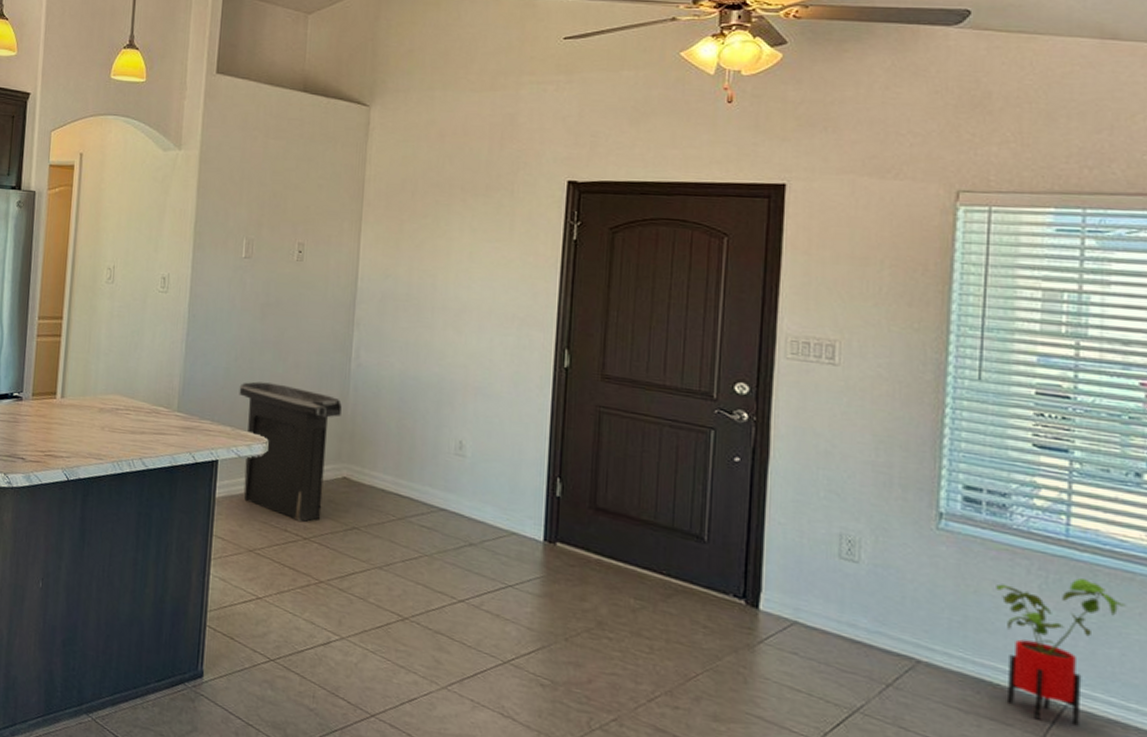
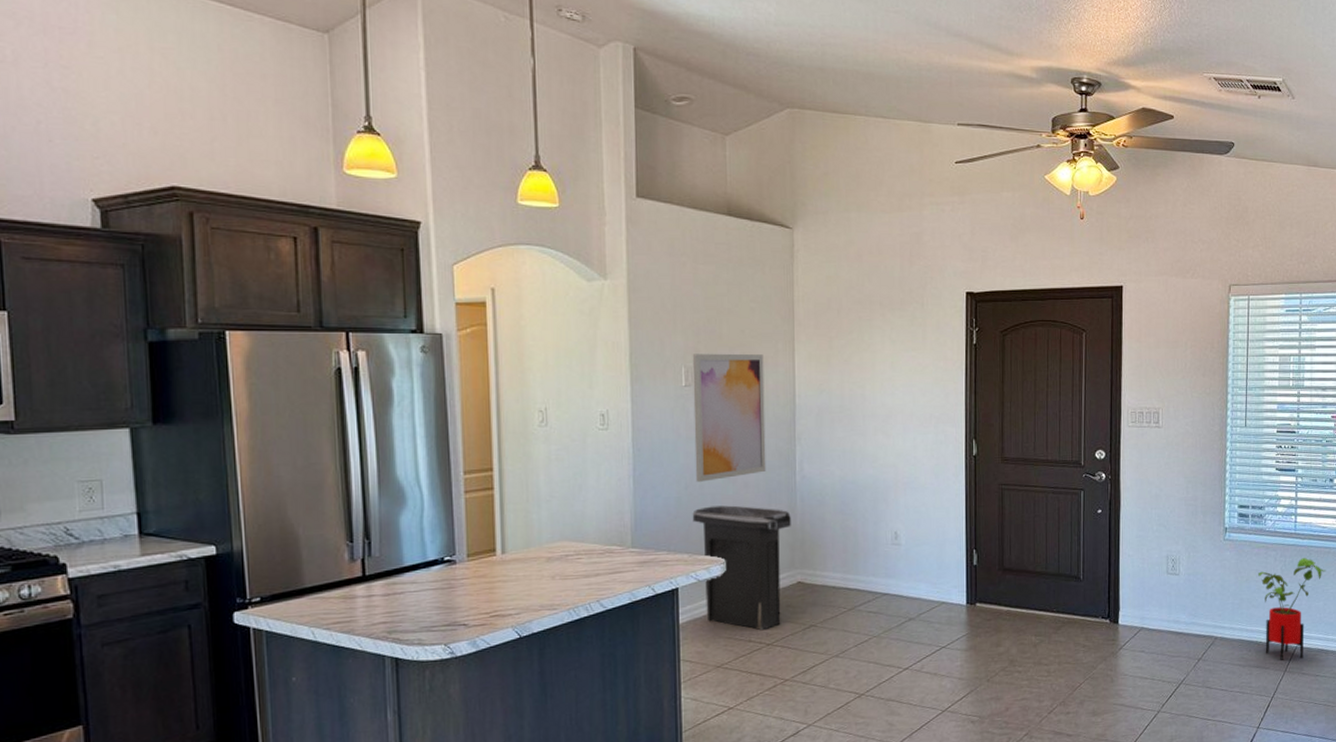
wall art: none [246,226,328,356] -> present [692,353,766,482]

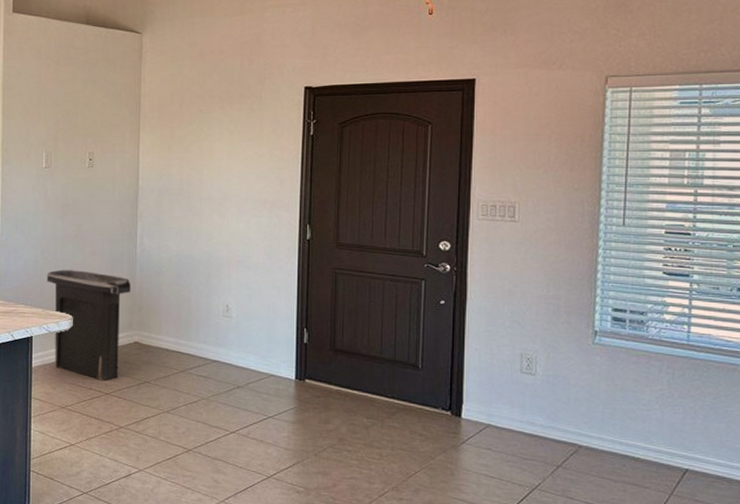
wall art: present [692,353,766,482] -> none [50,140,112,249]
house plant: present [1258,558,1326,660] -> none [637,372,731,484]

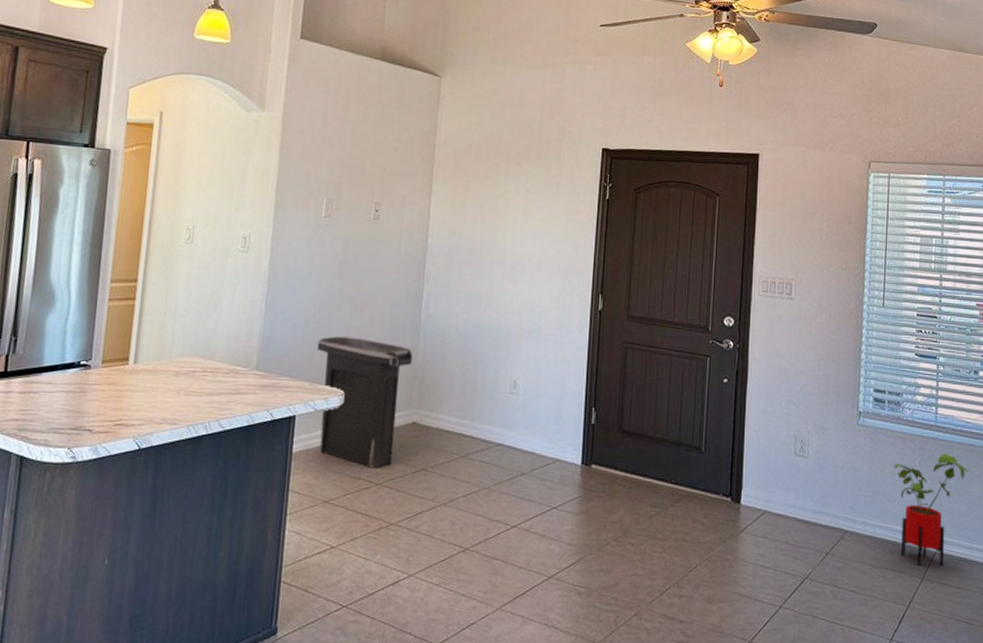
house plant: none [637,372,731,484] -> present [894,454,970,566]

